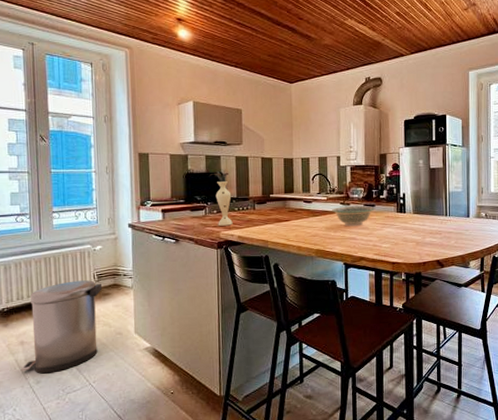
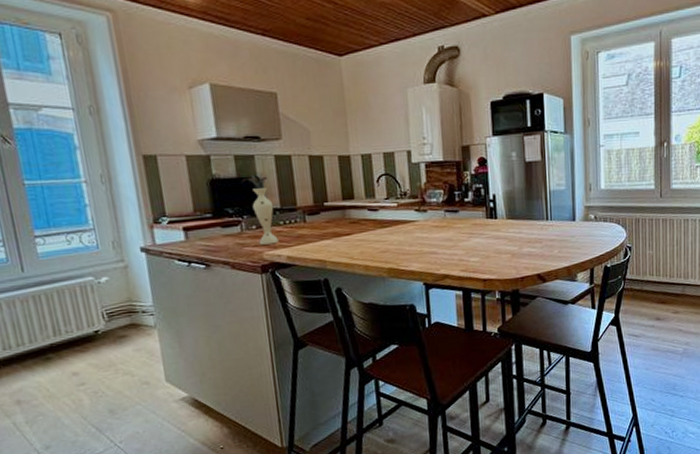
pedal bin: present [20,280,103,374] -> none [20,320,121,438]
bowl: present [332,206,375,227] -> none [405,212,458,239]

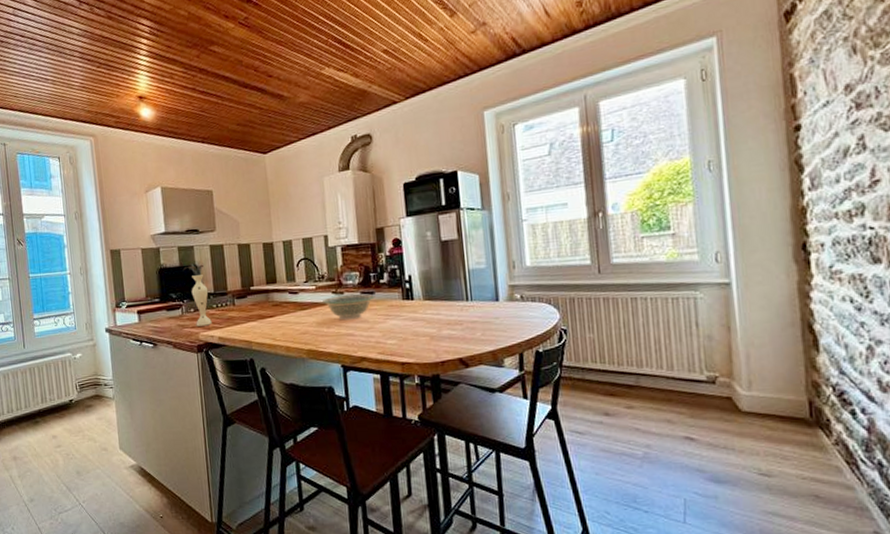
bowl: none [405,212,458,239] -> present [323,293,374,321]

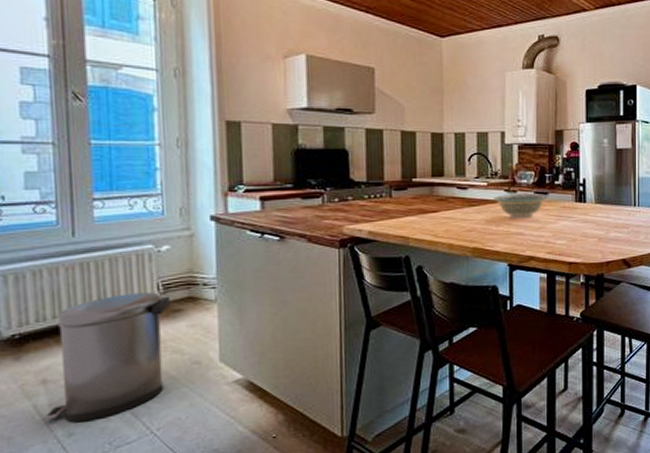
pedal bin: none [15,391,85,491] -> present [41,292,171,423]
vase: present [183,263,212,327] -> none [328,146,361,220]

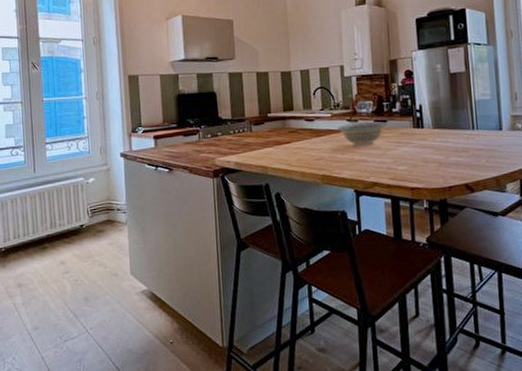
pedal bin: present [41,292,171,423] -> none [18,216,97,319]

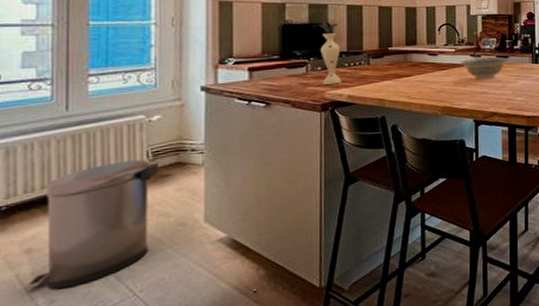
pedal bin: none [18,216,97,319] -> present [23,159,160,290]
vase: none [201,89,229,153] -> present [312,21,342,86]

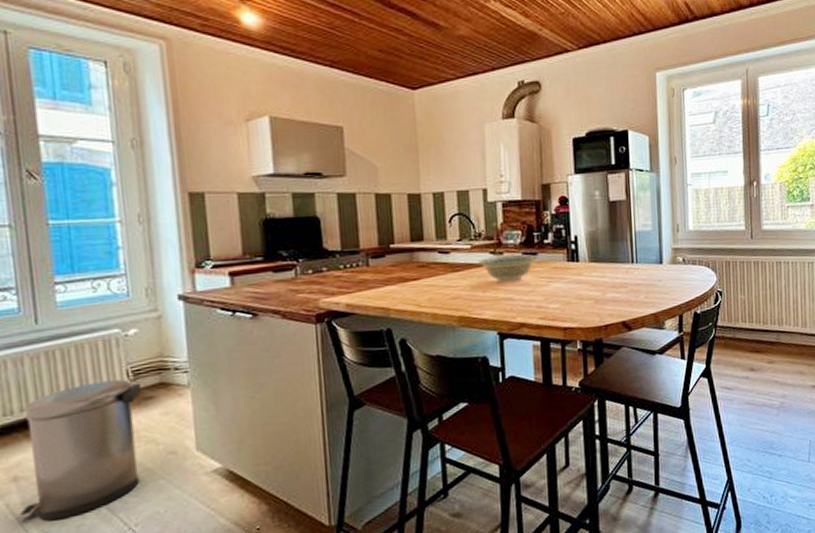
vase: present [312,21,342,86] -> none [298,213,337,293]

